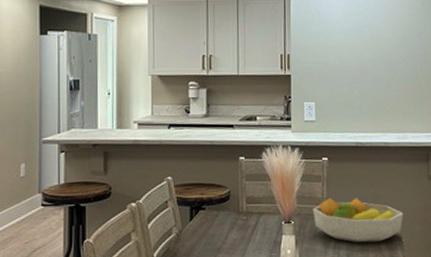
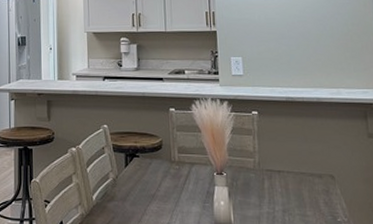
fruit bowl: present [313,198,404,243] -> none [244,152,343,199]

